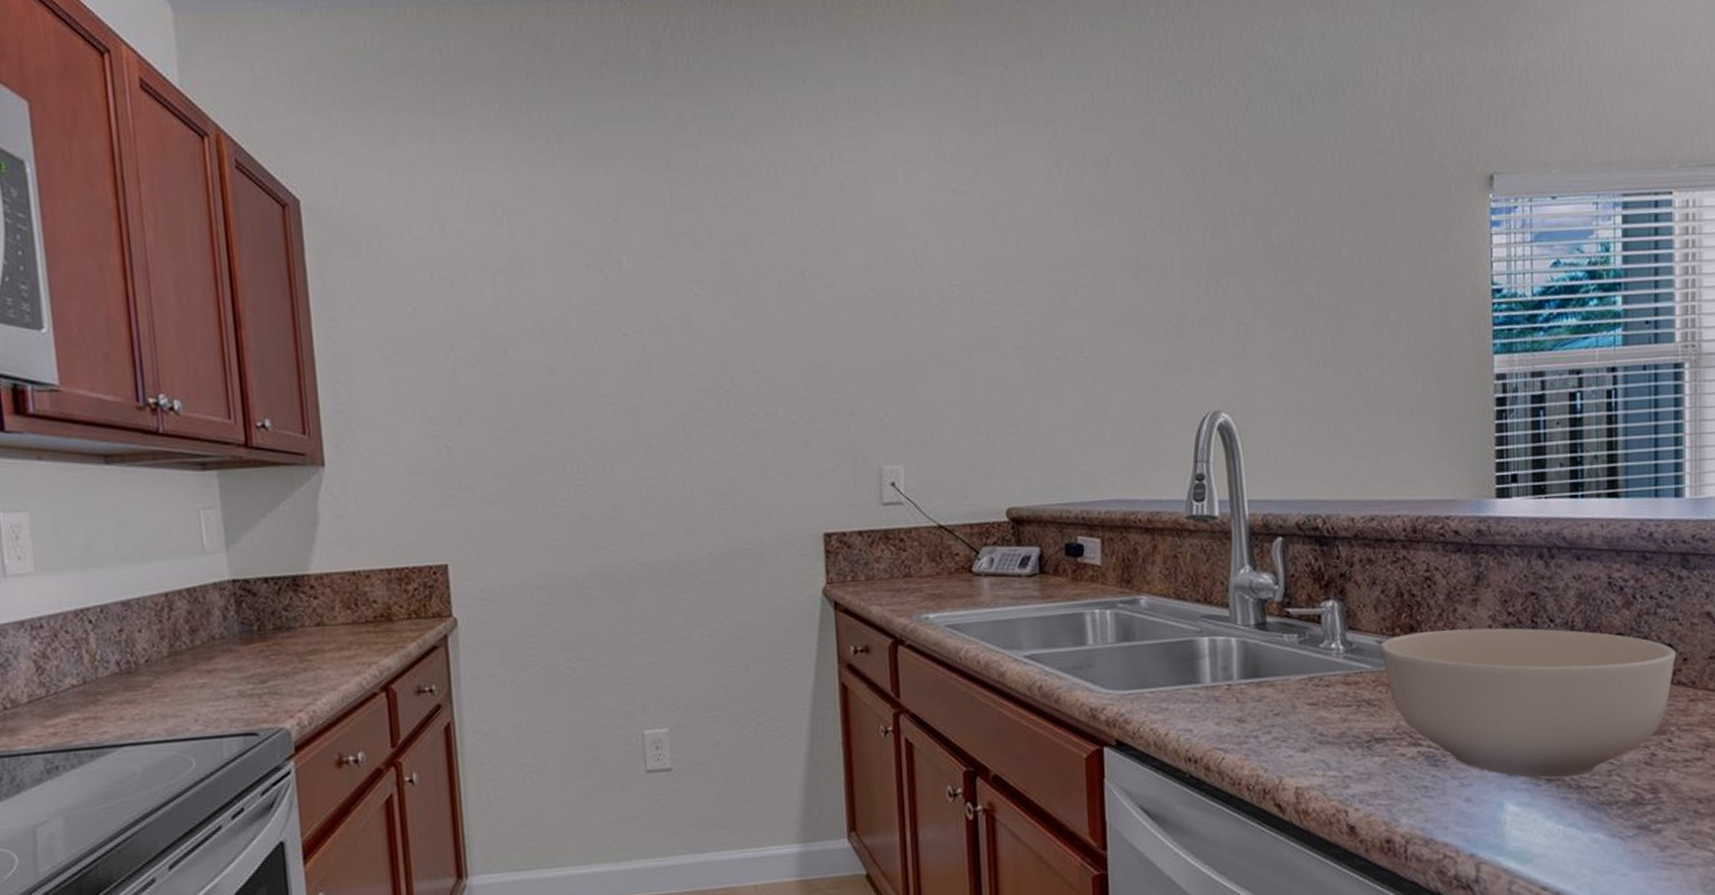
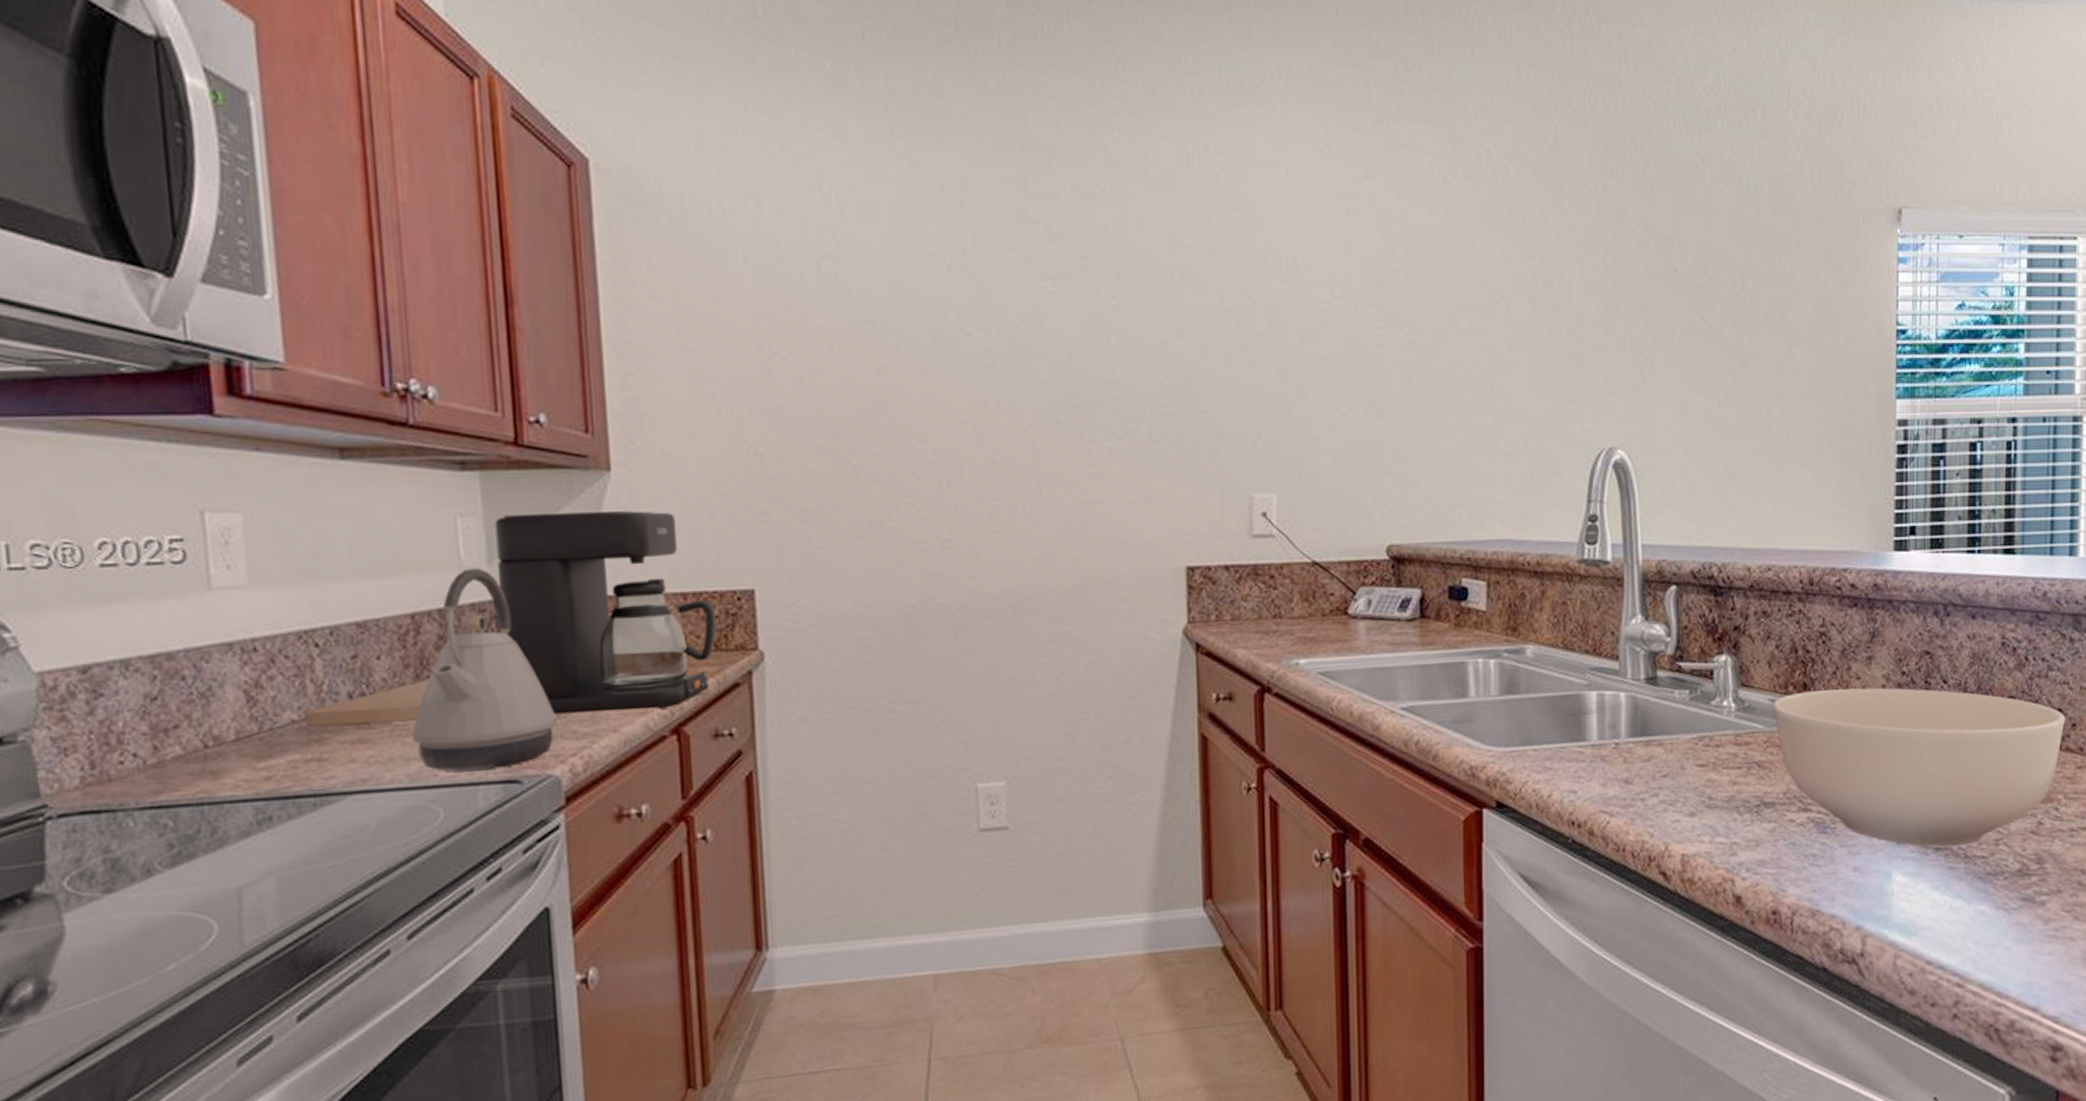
cutting board: none [83,648,181,690] -> present [306,678,429,727]
kettle: none [168,552,287,727] -> present [411,568,558,772]
coffee maker: none [231,499,417,676] -> present [495,511,716,715]

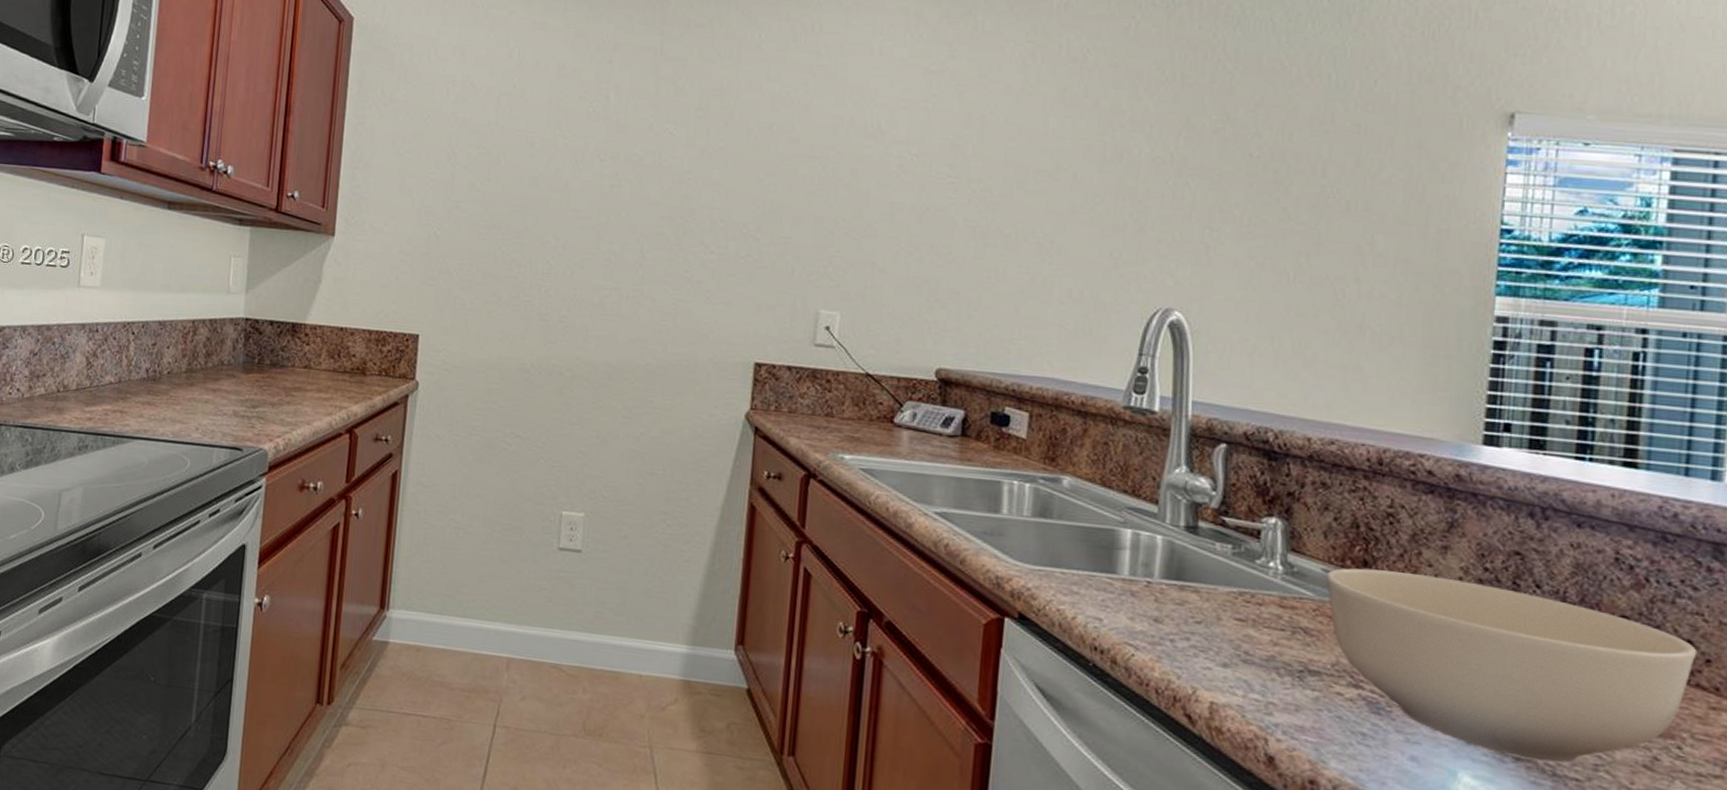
cutting board: present [306,678,429,727] -> none [118,366,196,395]
kettle: present [411,568,558,772] -> none [179,293,272,438]
coffee maker: present [495,511,716,715] -> none [250,259,389,413]

